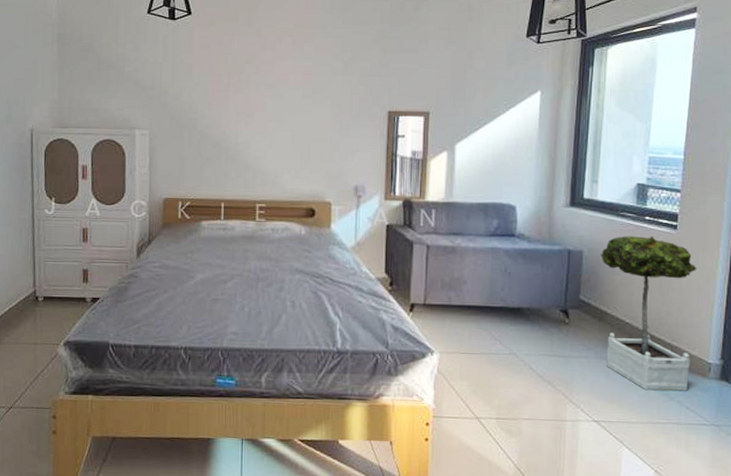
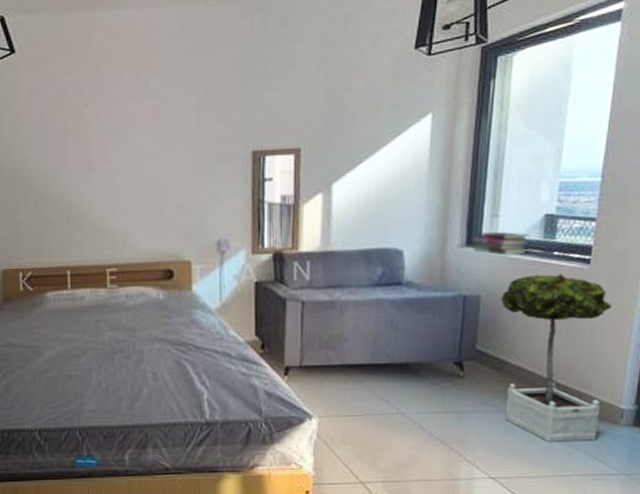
books: none [575,195,626,218] -> present [471,231,531,256]

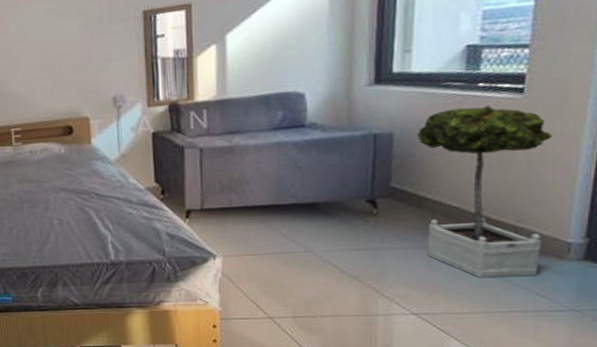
books: present [471,231,531,256] -> none [381,66,450,91]

